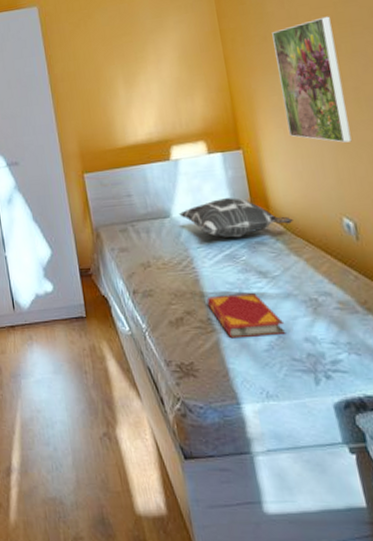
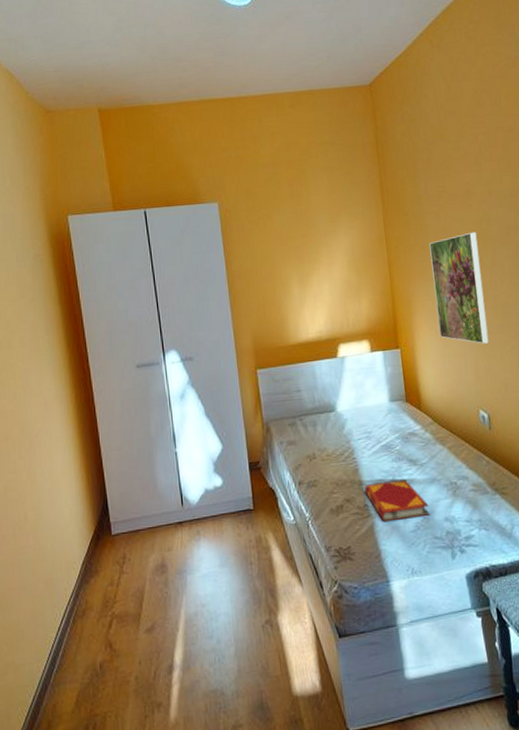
decorative pillow: present [179,197,293,238] -> none [343,392,440,430]

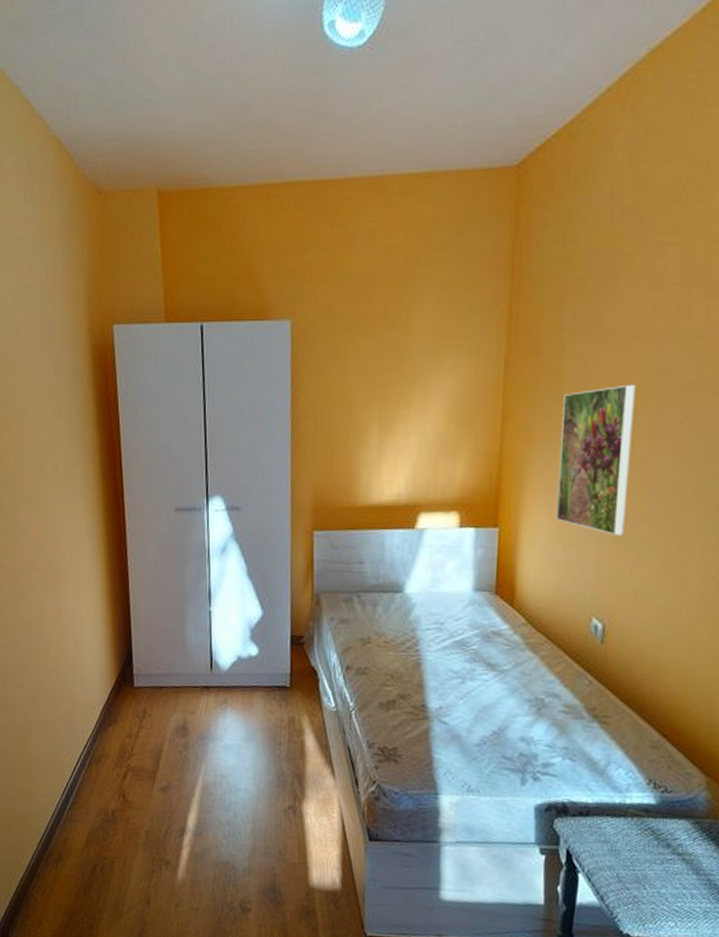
hardback book: present [364,480,429,522] -> none [424,683,503,731]

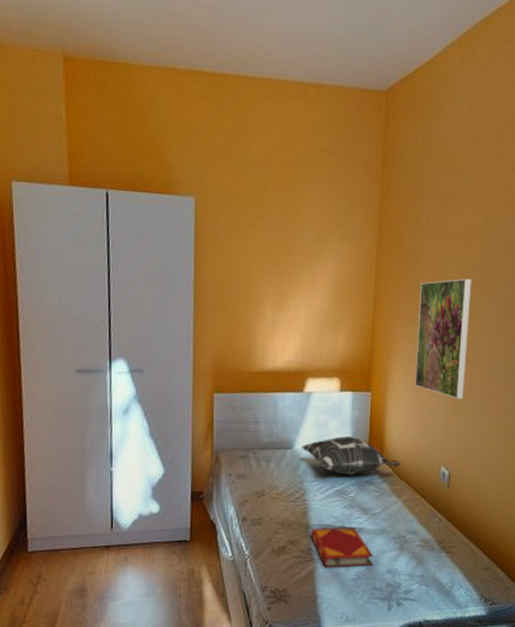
decorative pillow: none [413,578,538,624] -> present [302,435,401,475]
hardback book: none [424,683,503,731] -> present [310,527,374,568]

